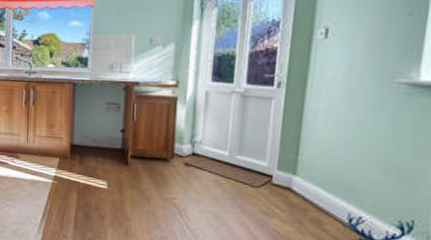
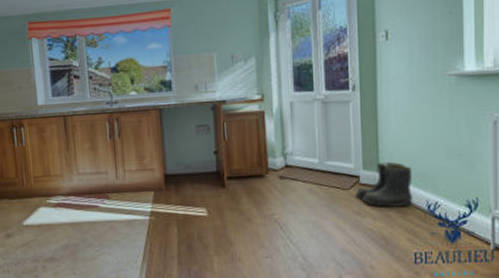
boots: none [265,164,335,216] -> present [356,161,413,207]

